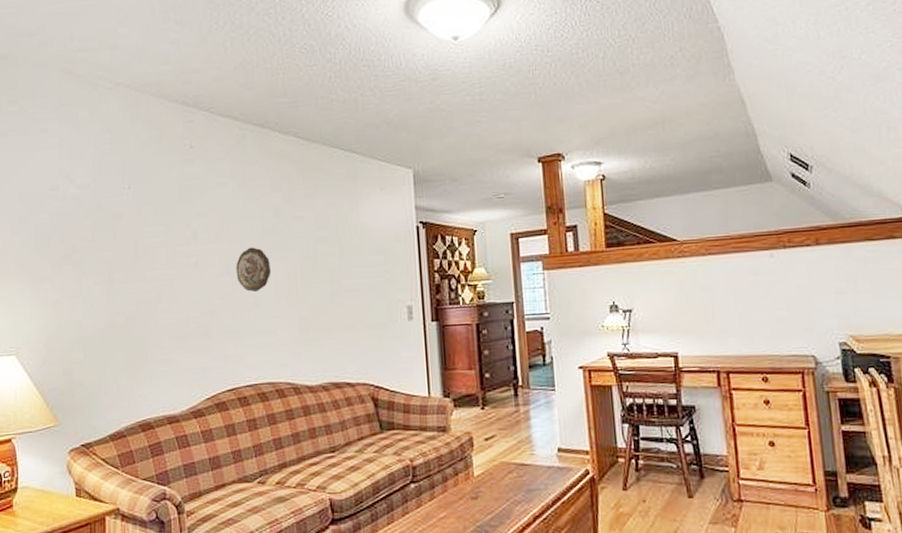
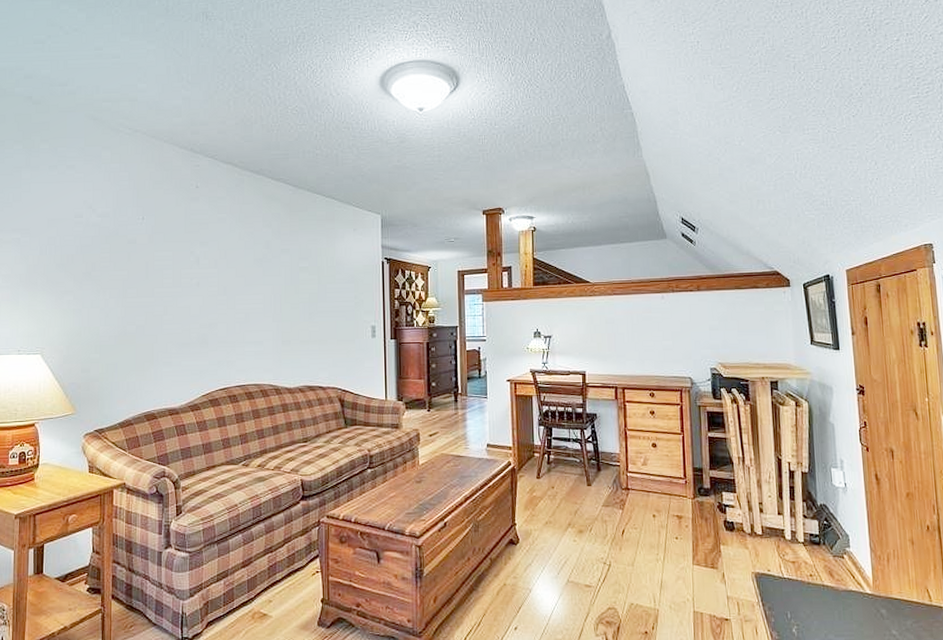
decorative plate: present [236,247,272,292] -> none [231,272,261,309]

